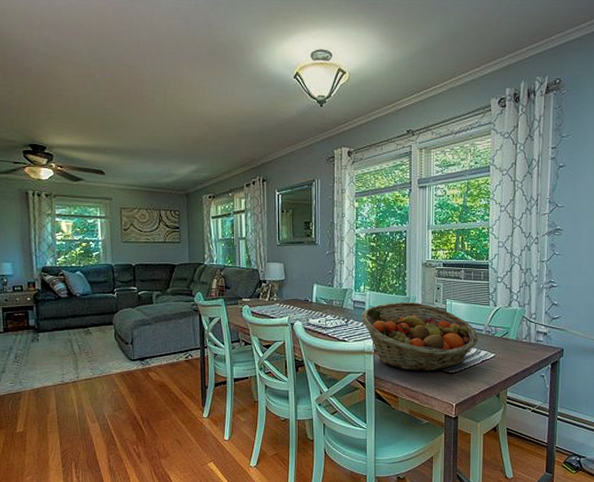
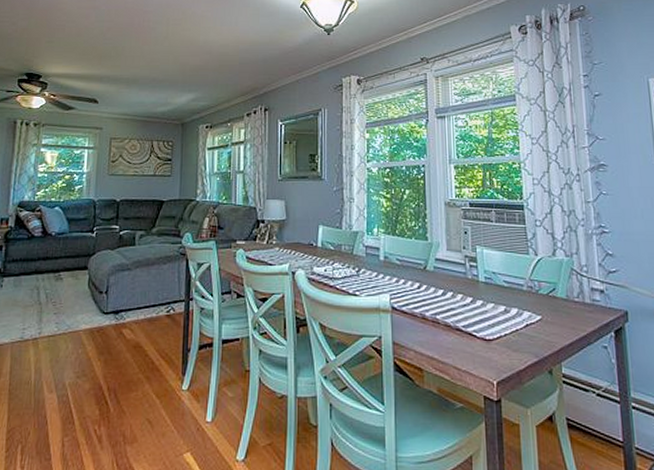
fruit basket: present [360,302,479,372] -> none [374,248,519,337]

